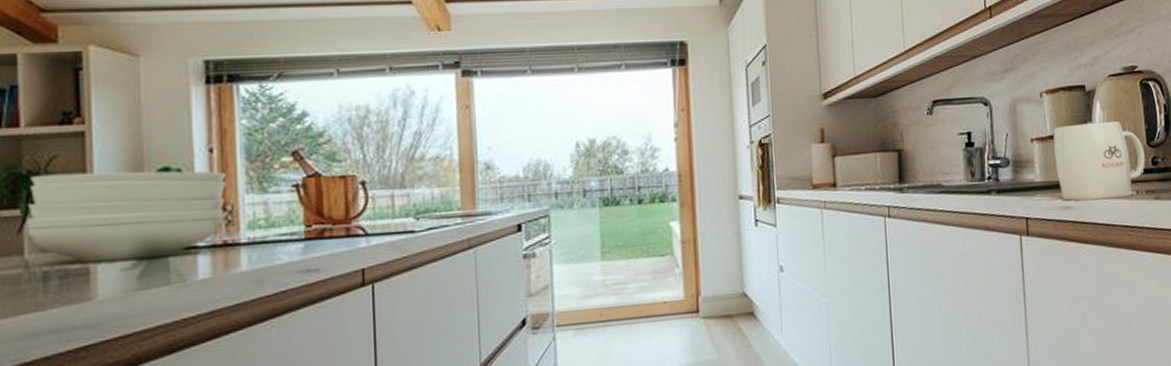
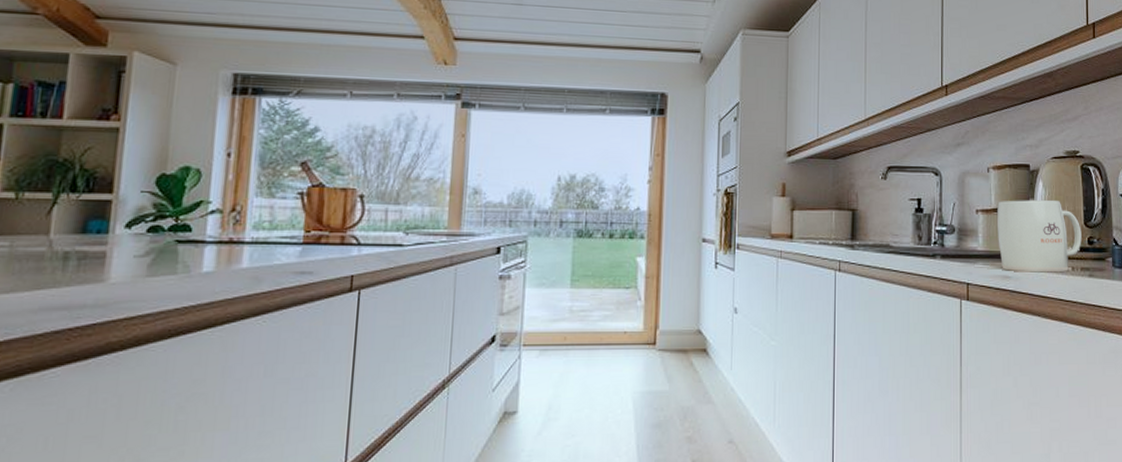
bowl: present [25,170,227,263] -> none [55,163,241,248]

